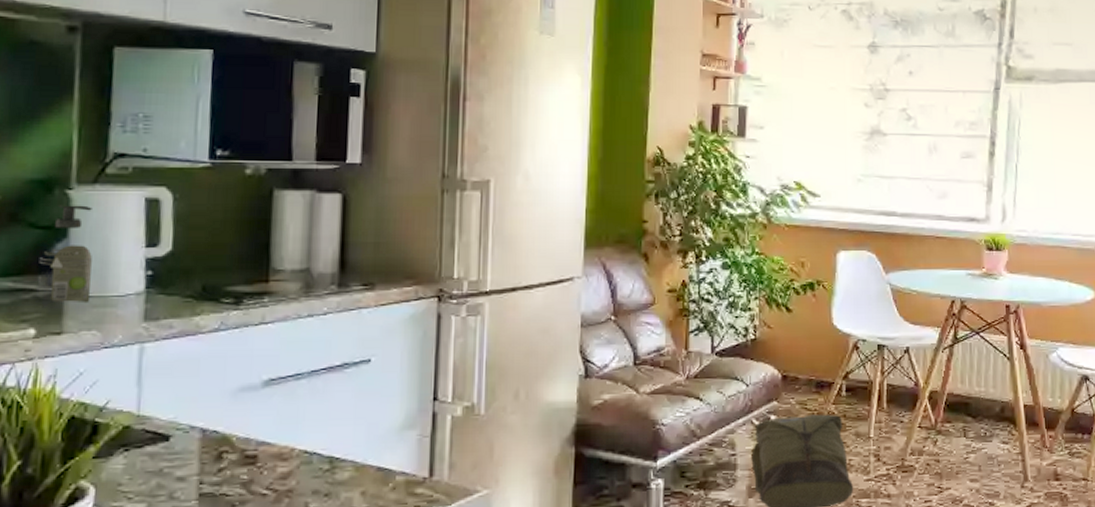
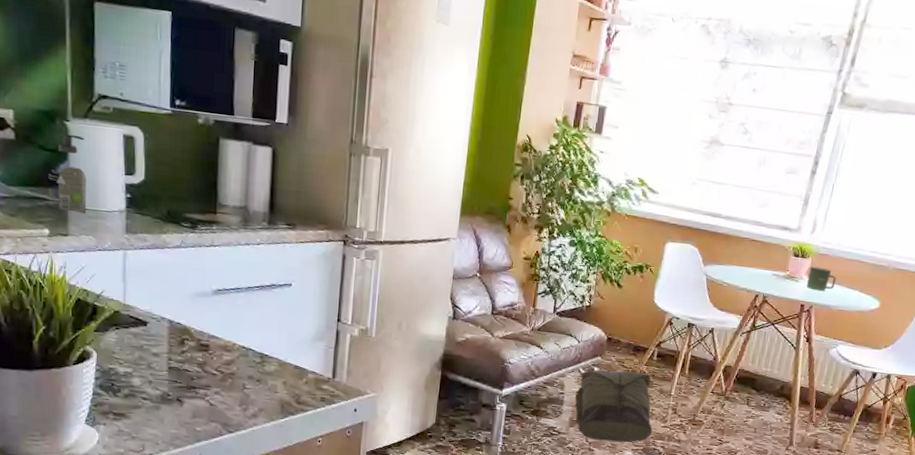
mug: none [1007,259,1040,289] -> present [806,266,836,293]

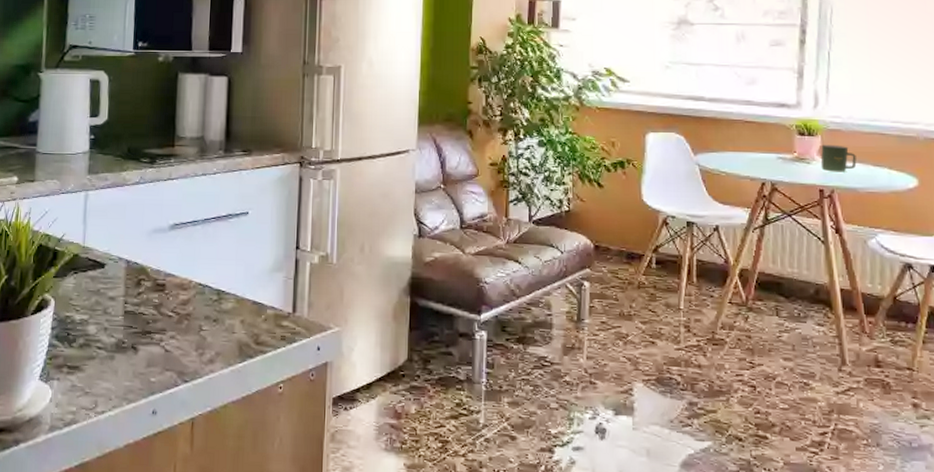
soap dispenser: present [48,132,87,215] -> none [19,83,55,159]
backpack: present [574,369,653,443] -> none [566,283,665,372]

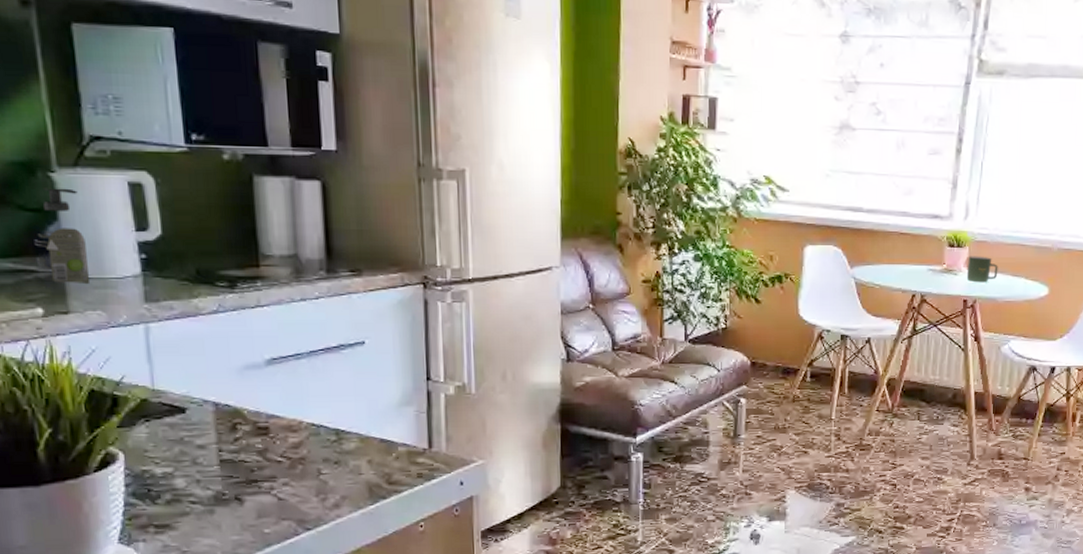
soap dispenser: none [19,83,55,159] -> present [34,186,91,285]

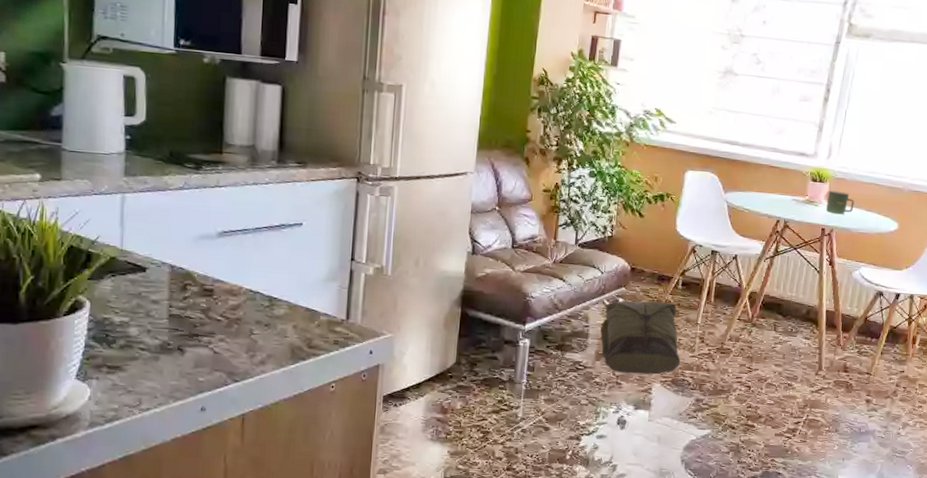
soap dispenser: present [34,186,91,285] -> none [41,74,83,158]
backpack: none [723,397,816,482] -> present [600,300,681,375]

